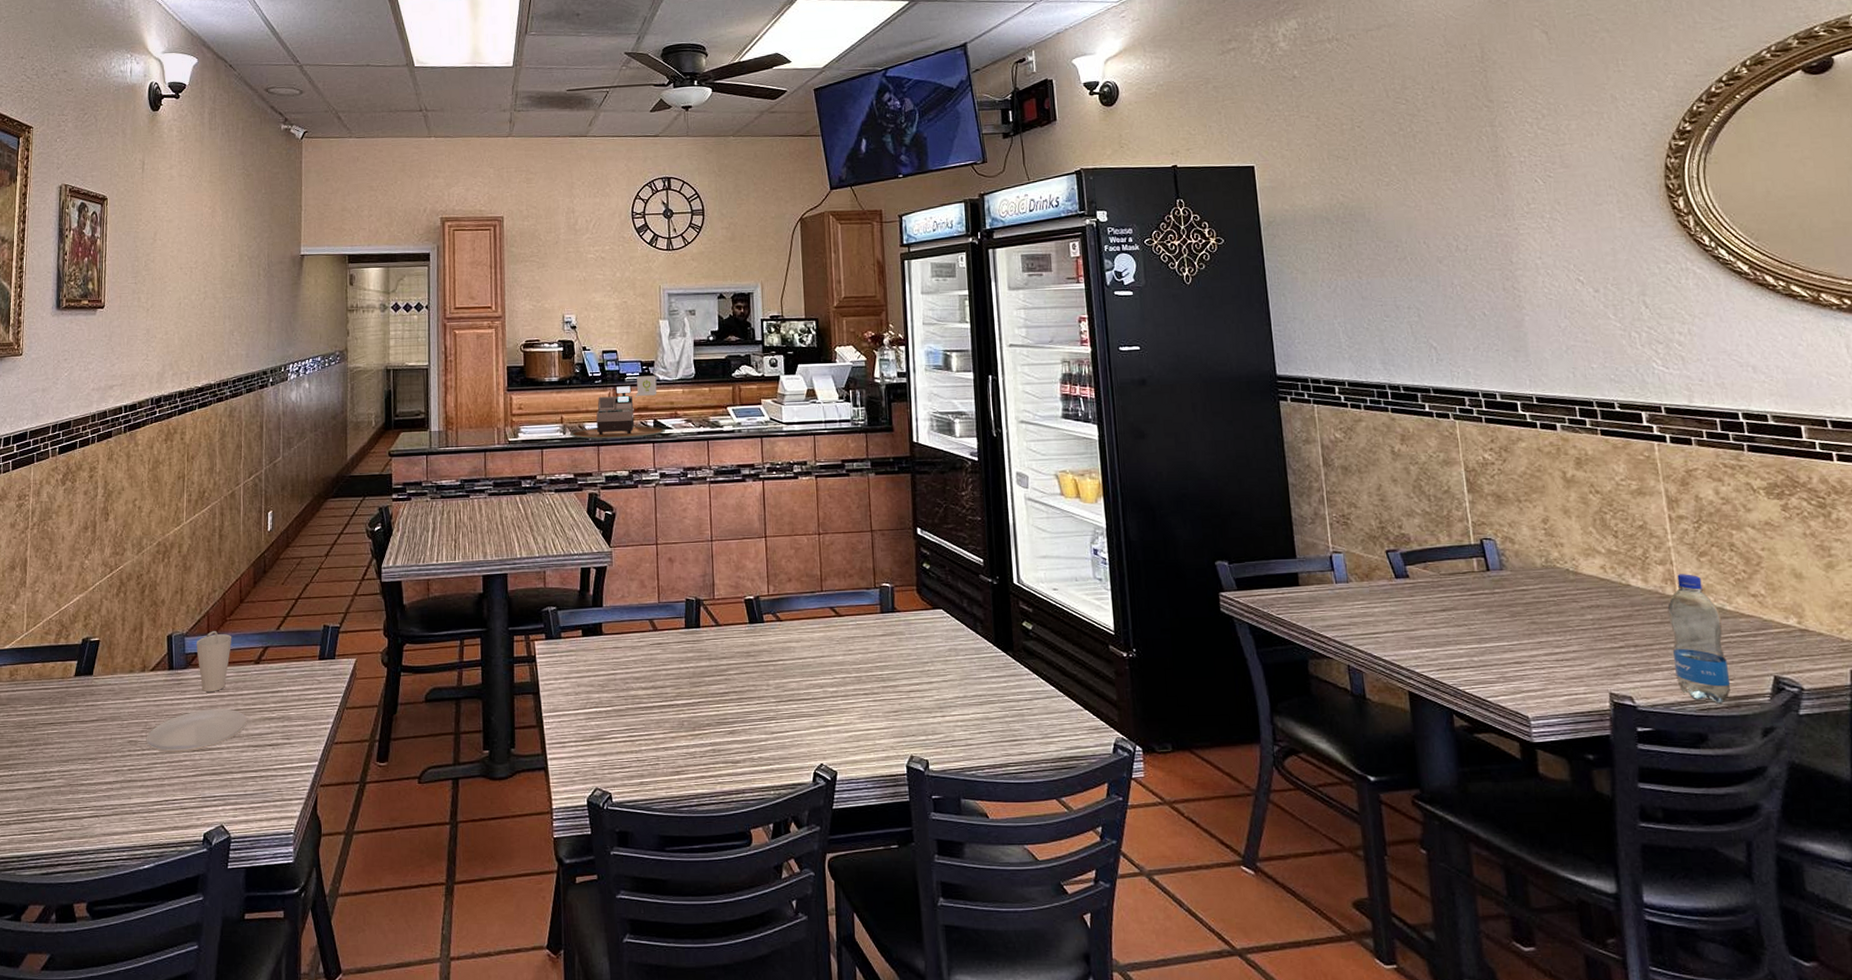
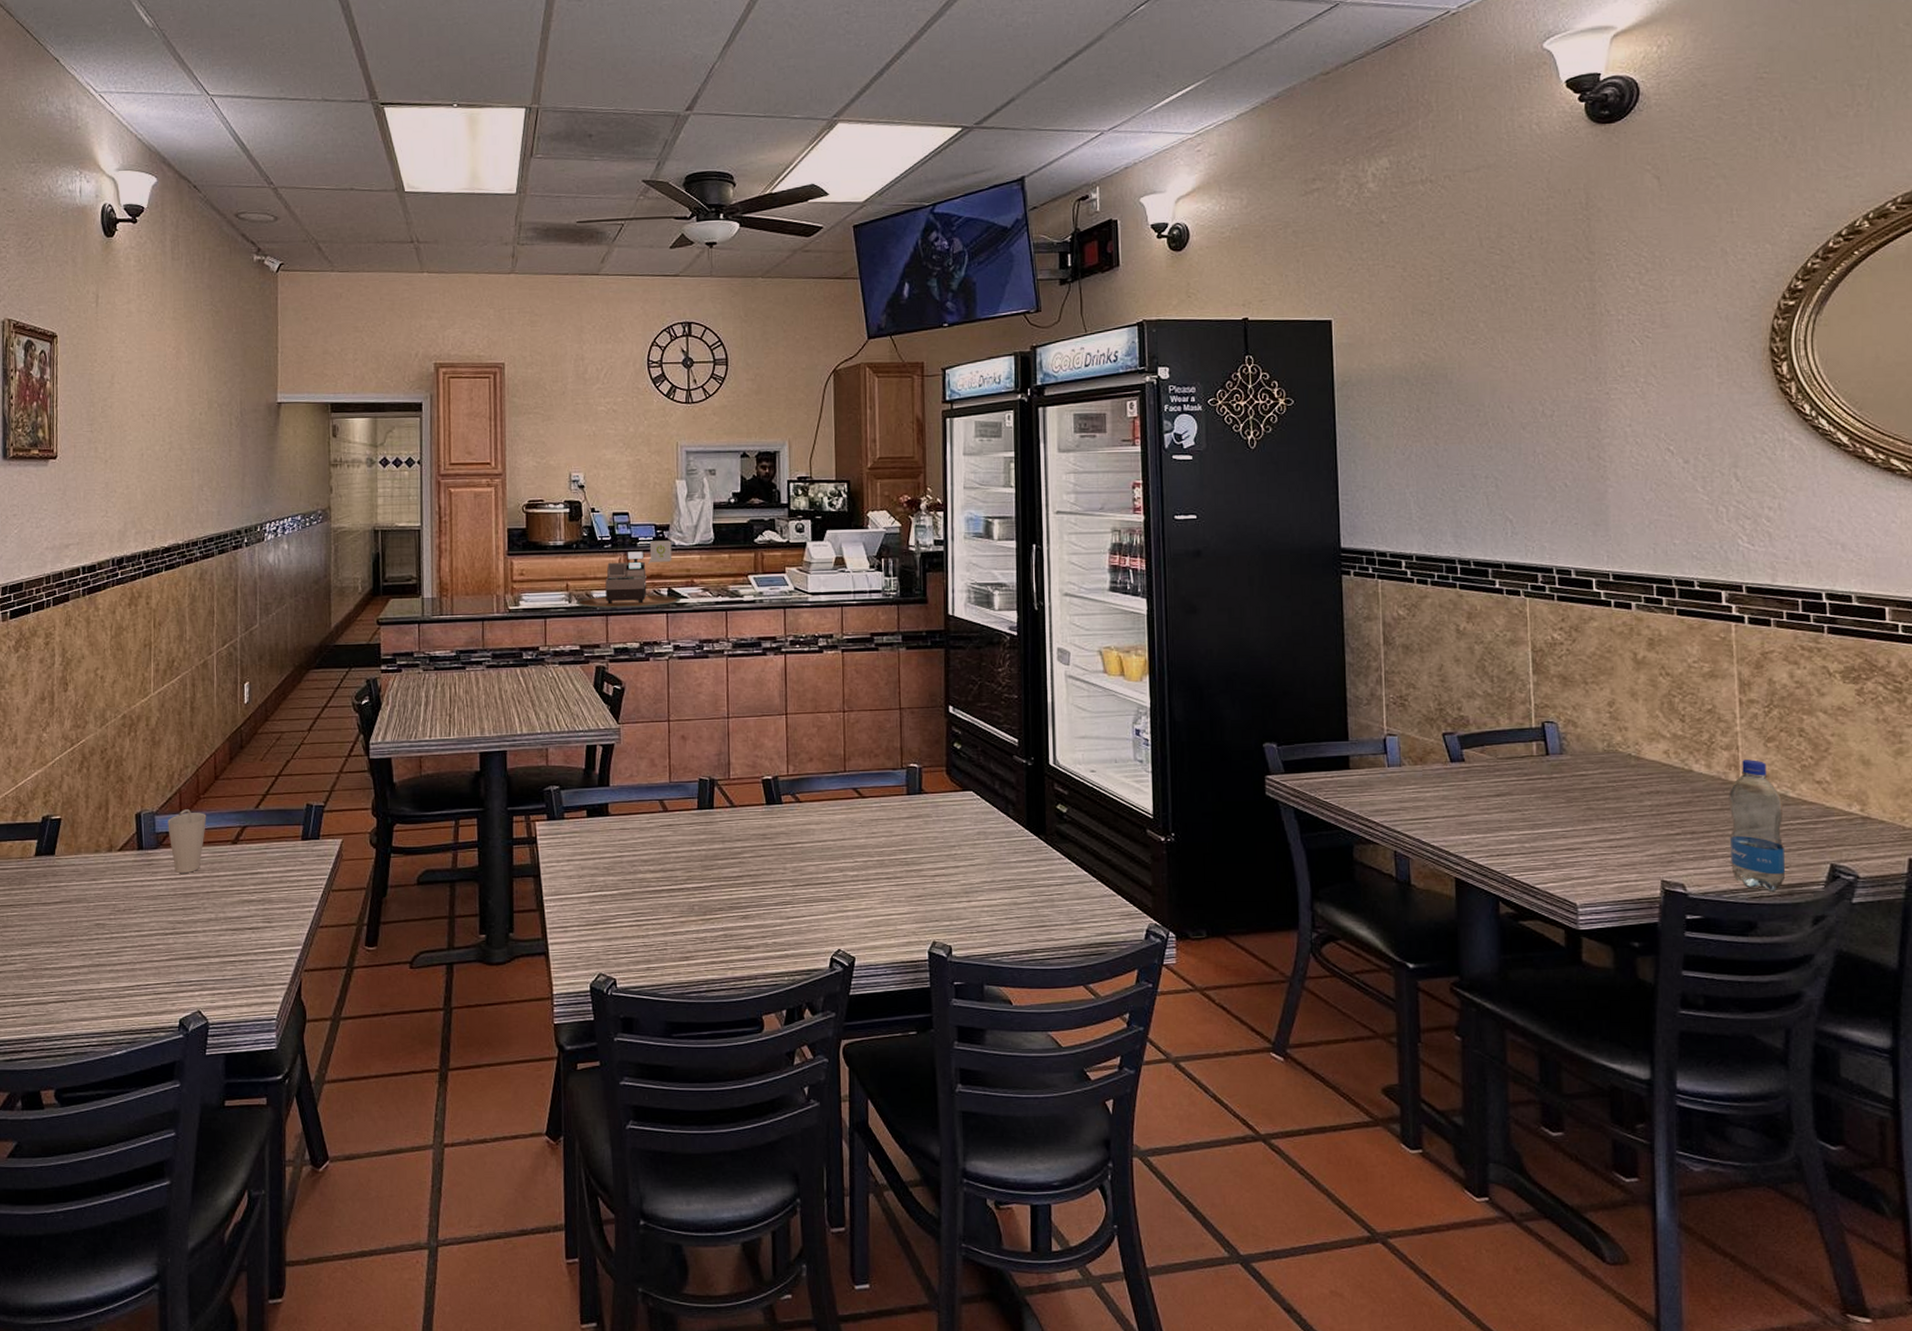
plate: present [146,708,248,753] -> none [114,890,225,936]

